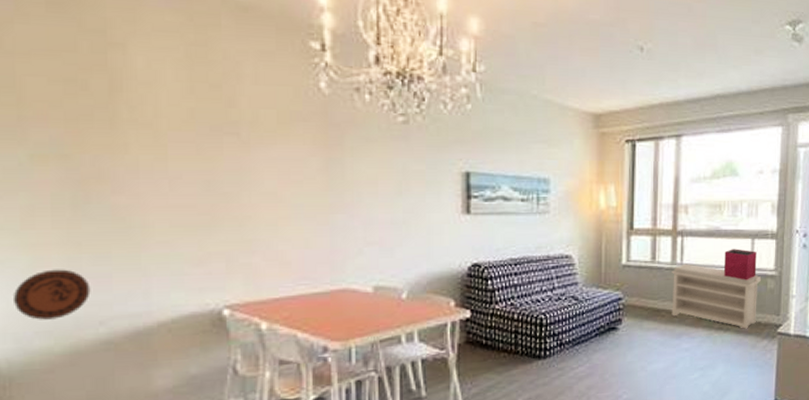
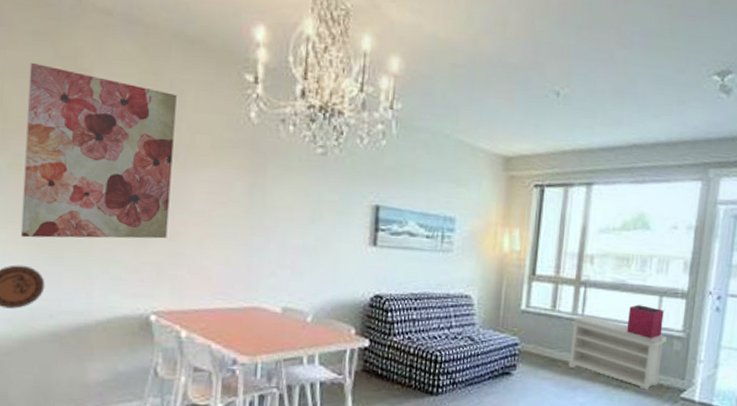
wall art: none [46,37,235,238] -> present [20,62,177,239]

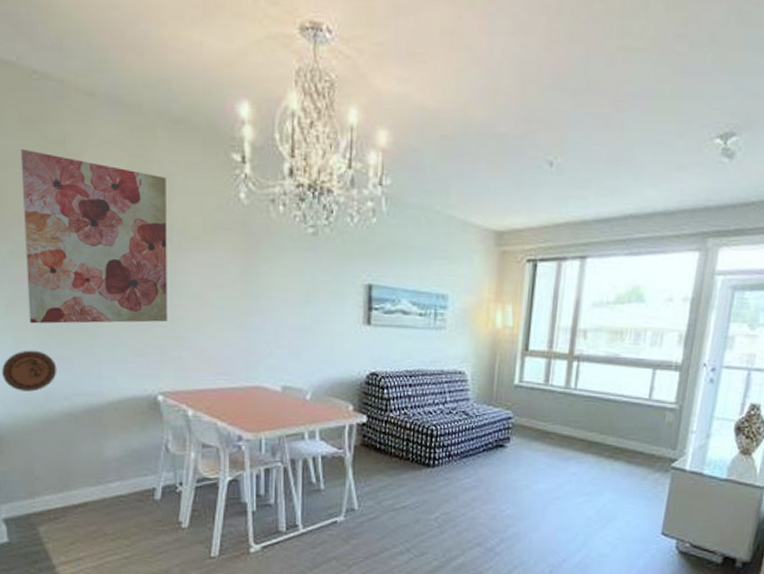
bench: present [568,315,667,390] -> none [561,389,660,460]
storage bin: present [626,305,664,339] -> none [619,378,657,411]

